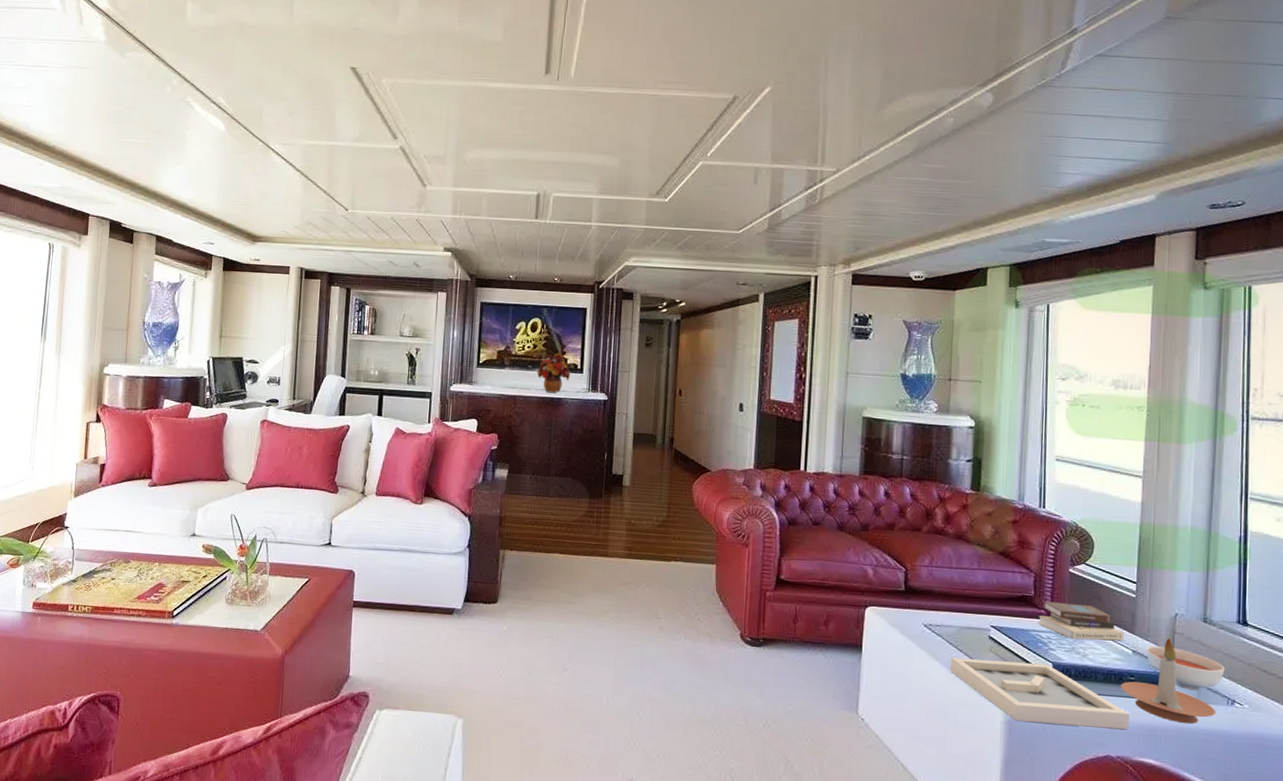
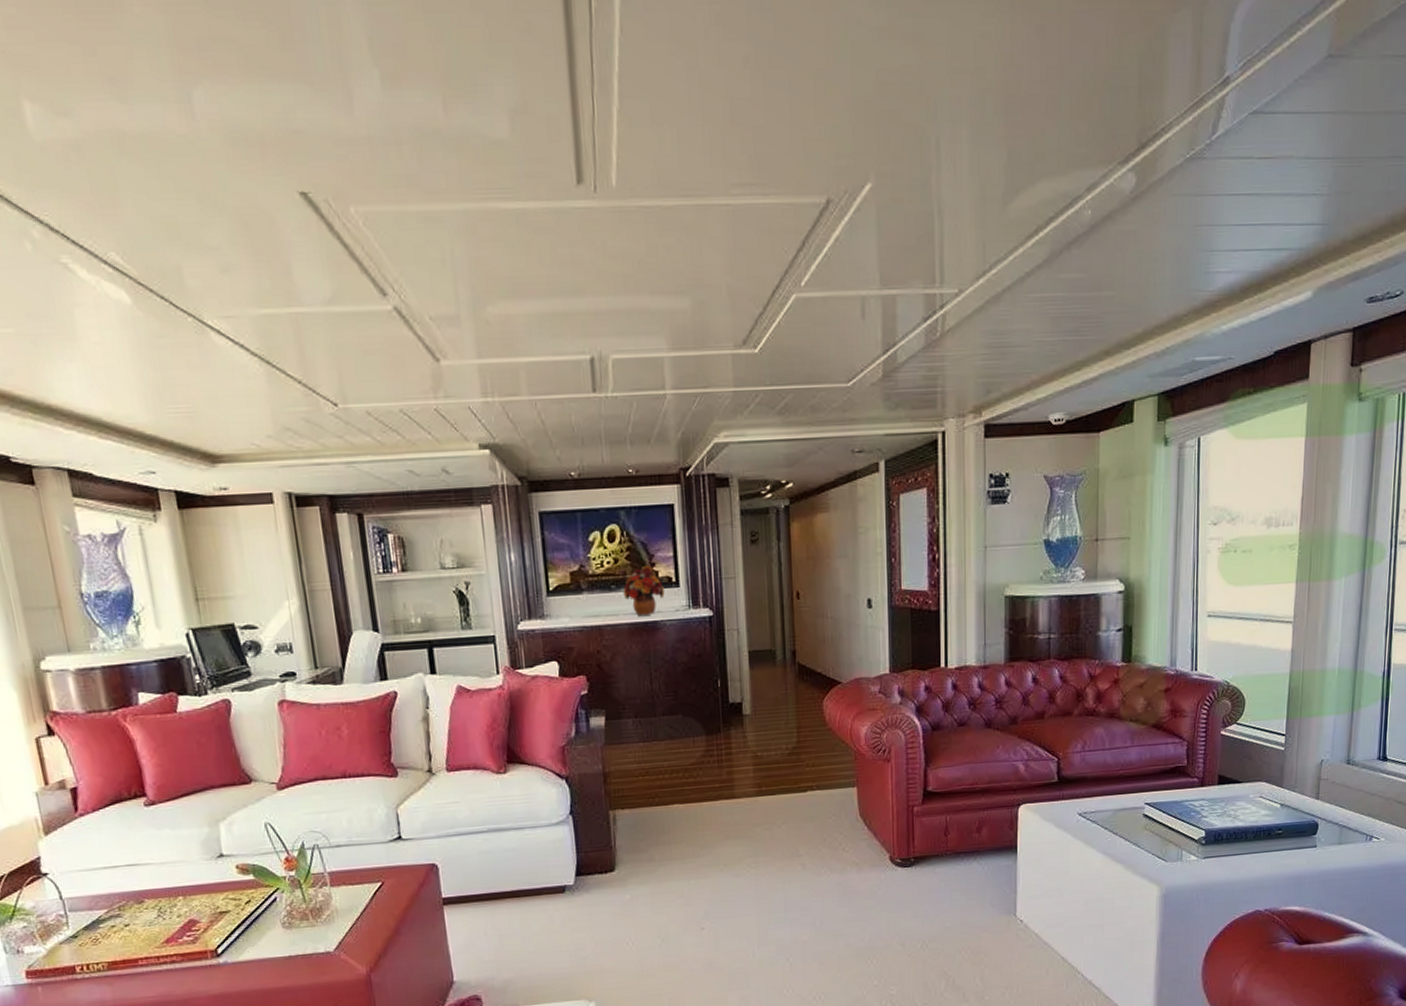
decorative tray: present [951,657,1130,730] -> none [1107,832,1278,894]
books: present [1038,601,1124,641] -> none [1191,766,1273,804]
candle holder: present [1120,638,1215,724] -> none [1269,786,1355,867]
bowl: present [1146,646,1225,690] -> none [1293,794,1365,833]

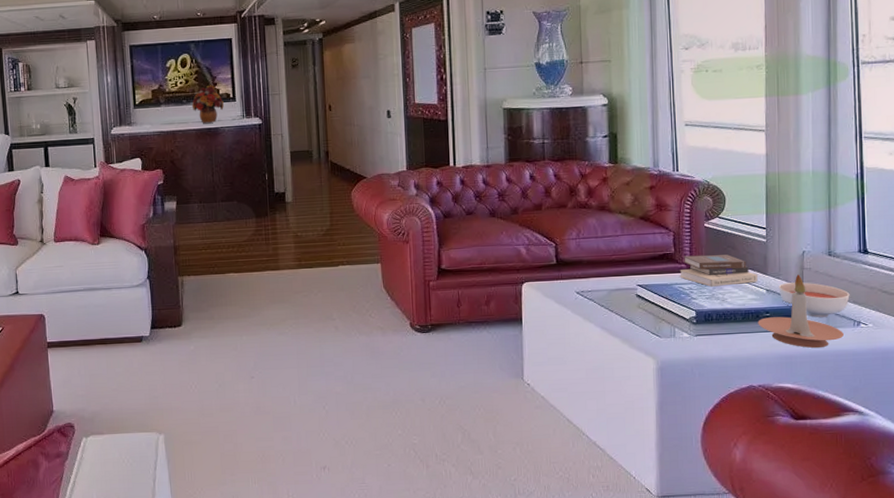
books: none [1191,766,1273,804] -> present [679,254,758,288]
candle holder: none [1269,786,1355,867] -> present [758,274,844,349]
bowl: none [1293,794,1365,833] -> present [778,282,850,317]

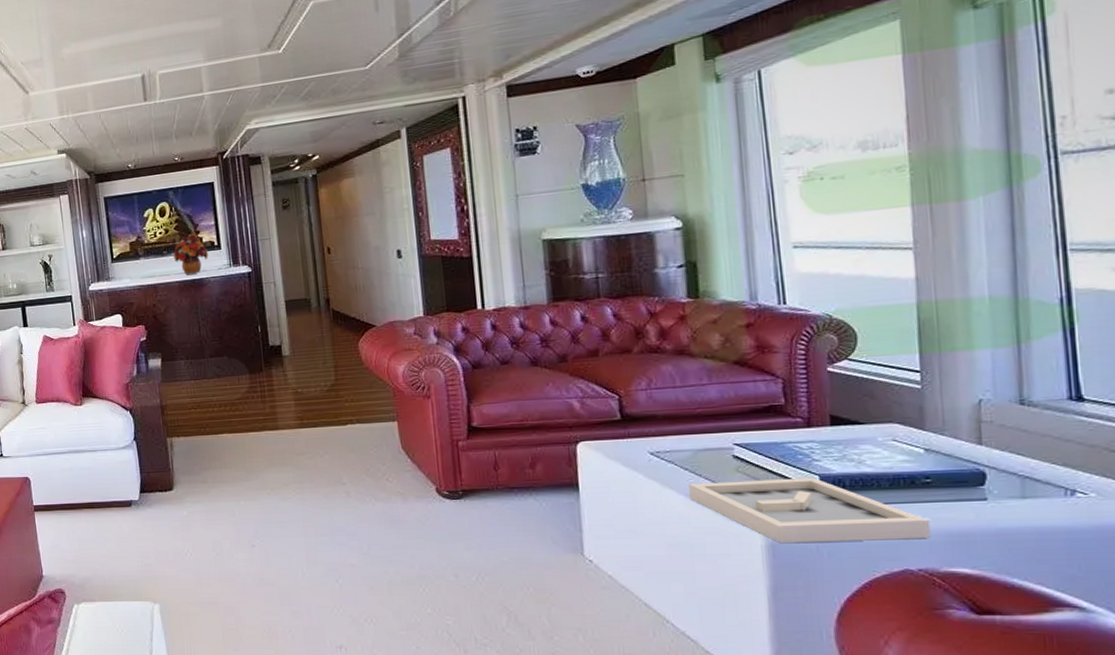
decorative tray: none [604,312,768,367] -> present [689,477,932,544]
books: present [679,254,758,288] -> none [793,405,911,447]
candle holder: present [758,274,844,349] -> none [913,429,1049,524]
bowl: present [778,282,850,317] -> none [943,439,1057,484]

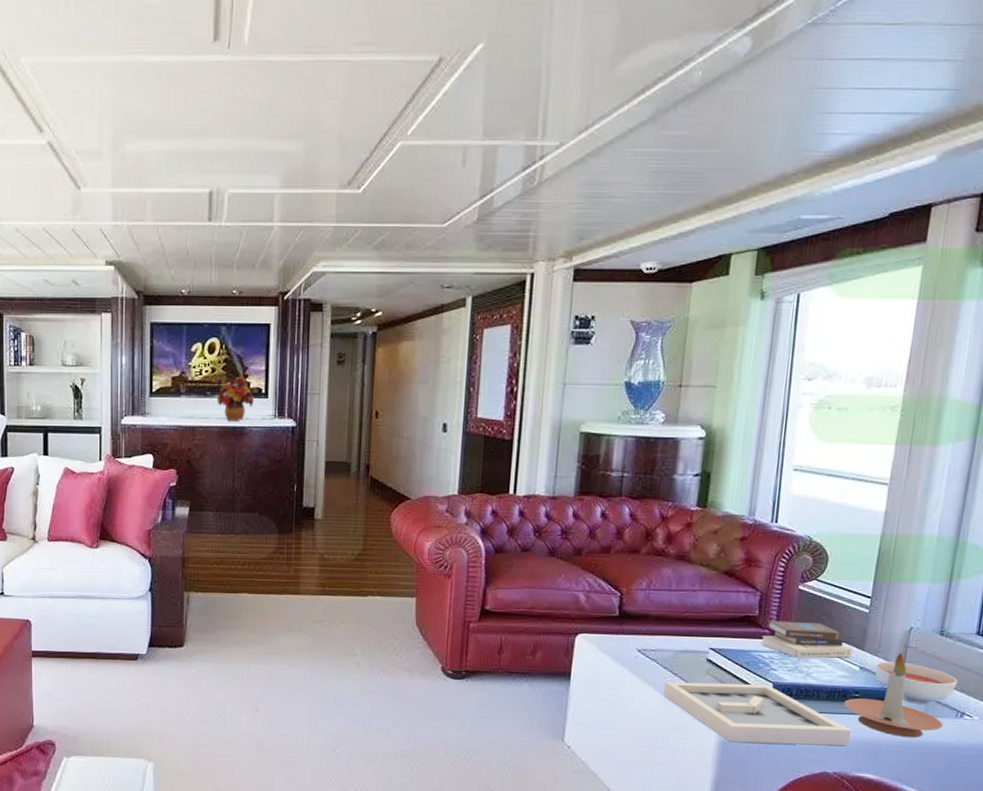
books: none [793,405,911,447] -> present [760,620,853,659]
candle holder: none [913,429,1049,524] -> present [843,653,943,738]
bowl: none [943,439,1057,484] -> present [874,661,958,704]

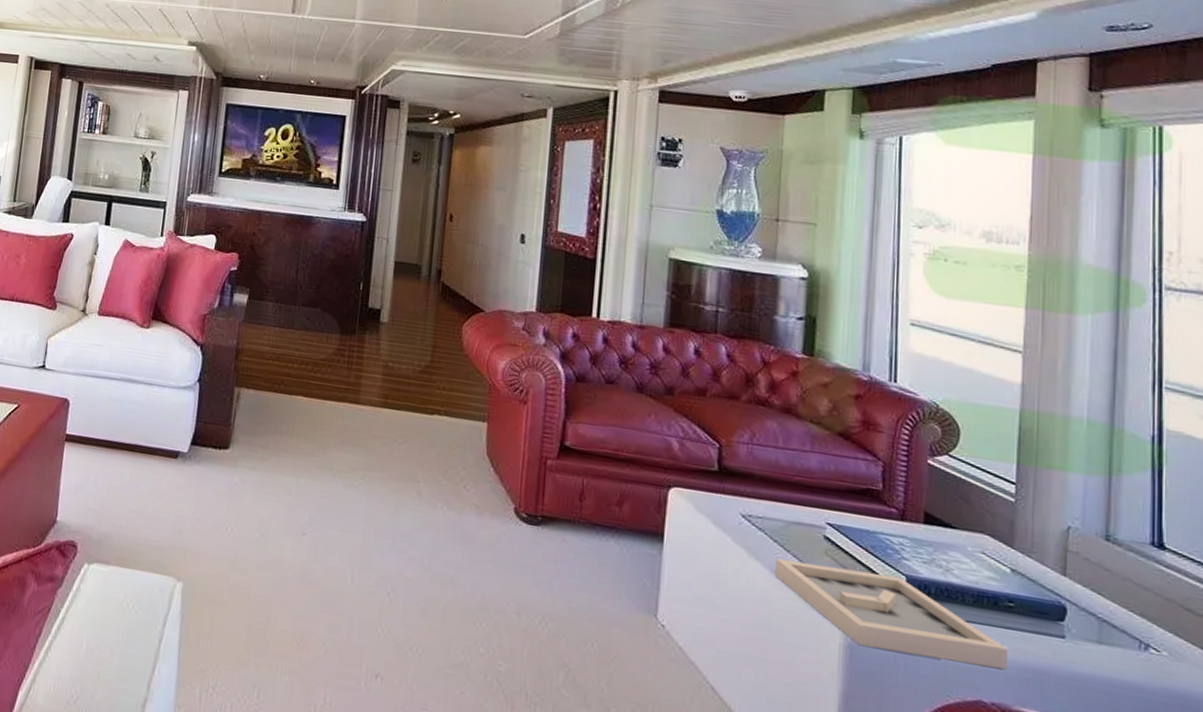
flower arrangement: present [216,376,254,421] -> none [286,164,324,210]
books: present [760,620,853,659] -> none [887,497,1000,555]
candle holder: present [843,653,943,738] -> none [995,557,1123,670]
bowl: present [874,661,958,704] -> none [1029,564,1135,627]

